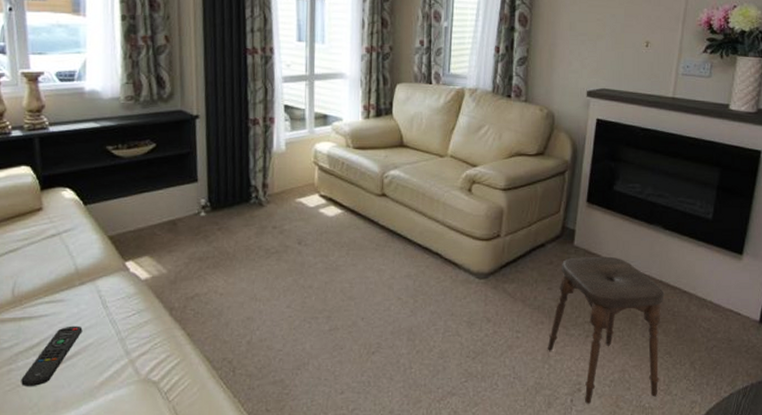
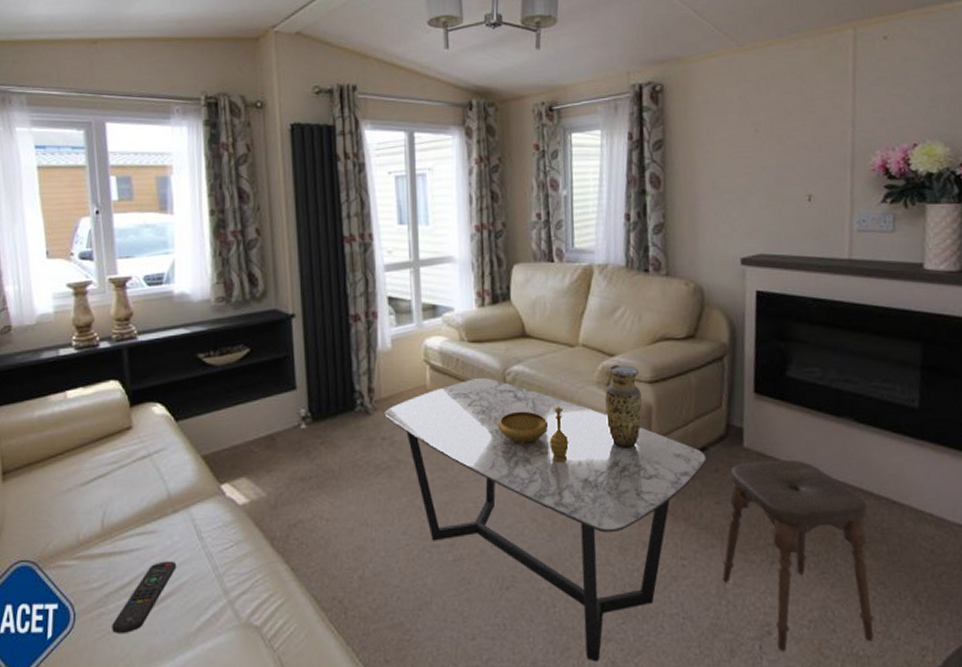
coffee table: none [276,179,543,412] -> present [384,377,706,662]
decorative bowl: none [374,207,434,252] -> present [497,407,570,462]
vase: none [465,173,496,243] -> present [605,364,642,449]

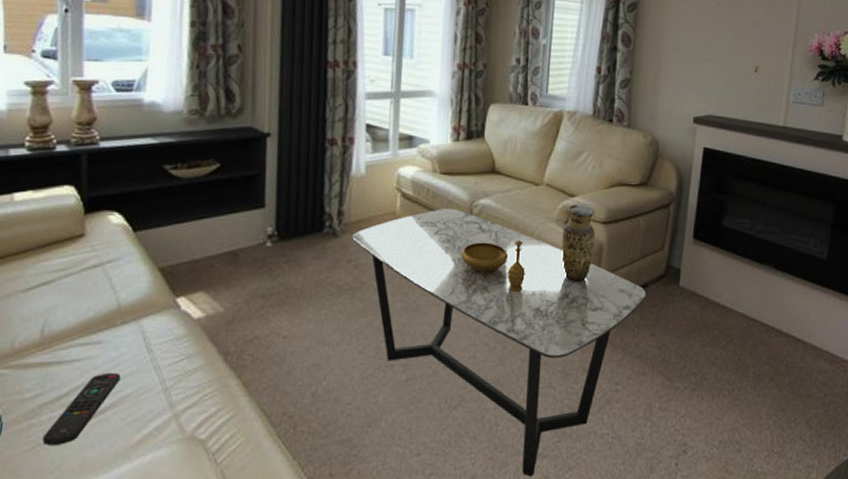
stool: present [722,459,875,651] -> none [650,299,777,468]

